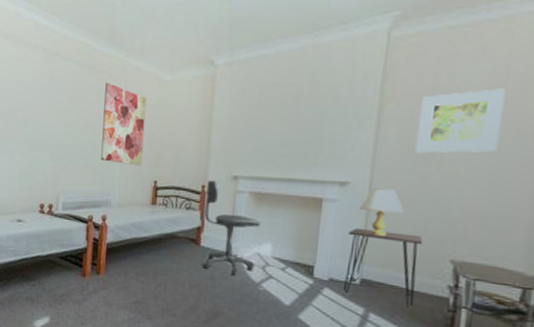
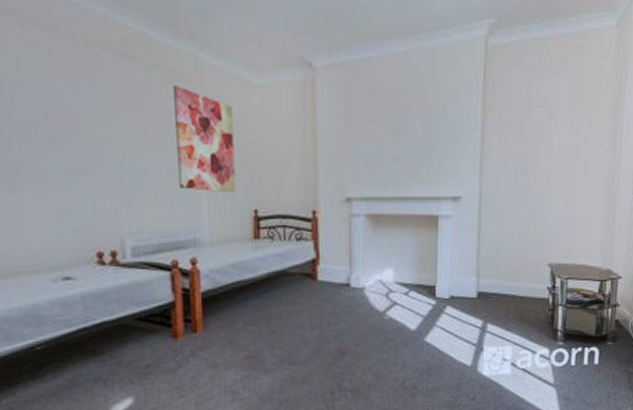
office chair: present [202,180,260,275] -> none [317,204,380,307]
desk: present [344,227,423,308] -> none [464,242,527,313]
table lamp: present [359,188,404,236] -> none [472,201,509,248]
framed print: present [415,88,505,153] -> none [515,101,581,164]

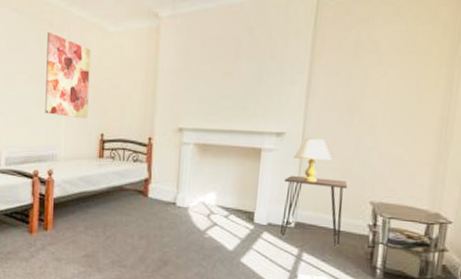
desk: none [464,242,527,313] -> present [281,175,348,247]
table lamp: none [472,201,509,248] -> present [294,138,332,182]

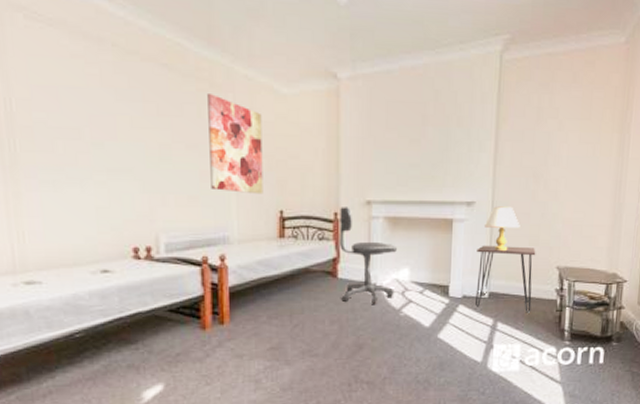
office chair: none [150,132,205,224] -> present [338,207,397,304]

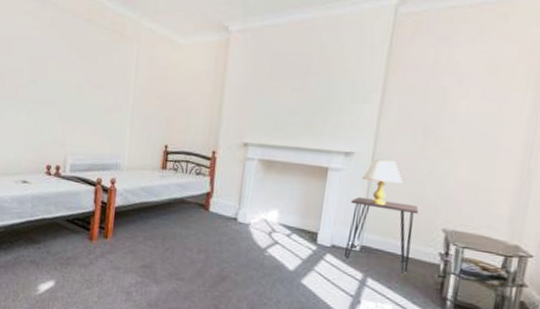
wall art: present [207,94,263,195] -> none [111,43,159,130]
office chair: present [338,207,397,304] -> none [210,146,268,240]

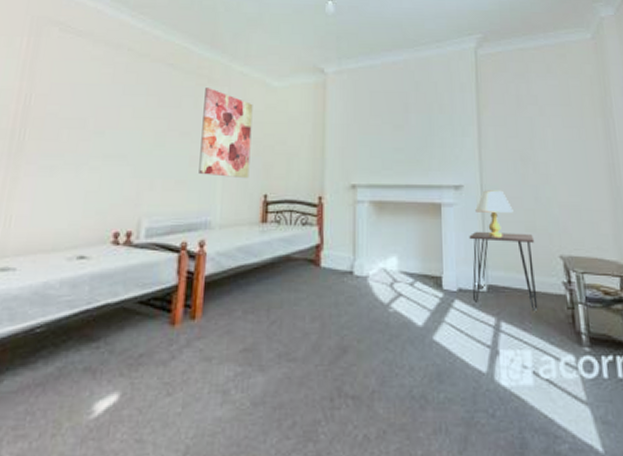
wall art: none [111,43,159,130] -> present [199,88,253,179]

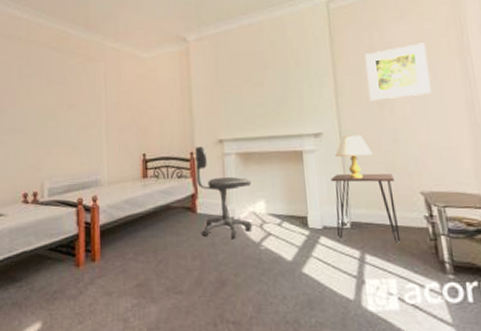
wall art: present [199,88,253,179] -> none [85,65,129,142]
office chair: none [323,191,383,297] -> present [194,146,253,238]
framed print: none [511,99,574,156] -> present [365,43,432,101]

